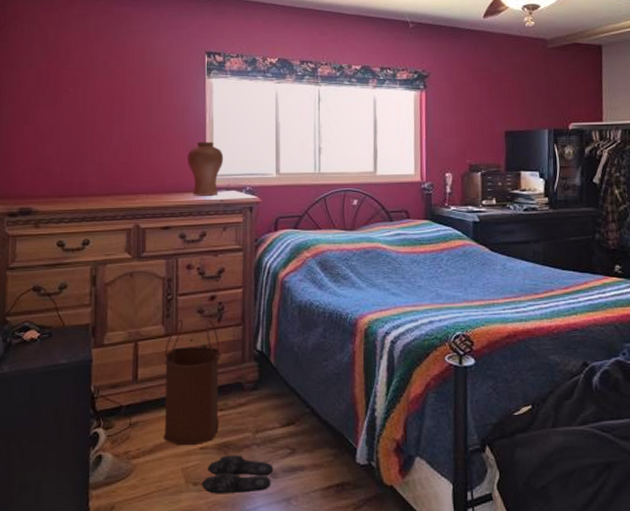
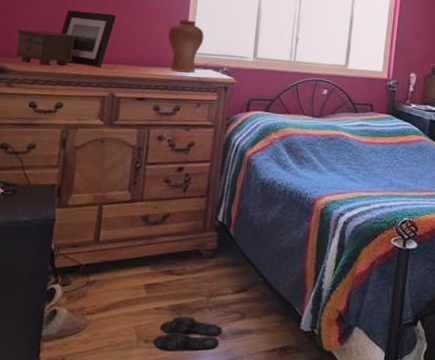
jewelry box: none [39,168,97,202] -> present [15,29,77,66]
picture frame: none [82,144,134,201] -> present [61,10,116,69]
basket: present [163,319,222,446] -> none [119,187,184,306]

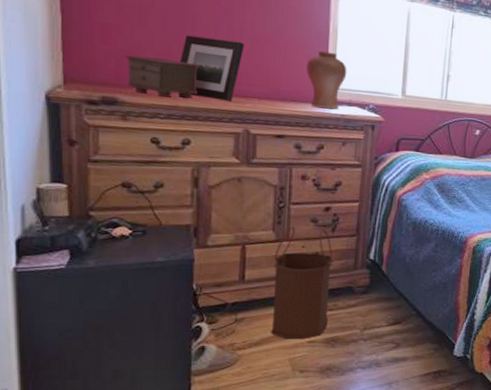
basket: none [119,187,184,306] -> present [271,227,334,340]
slippers: present [153,316,222,352] -> none [309,348,377,380]

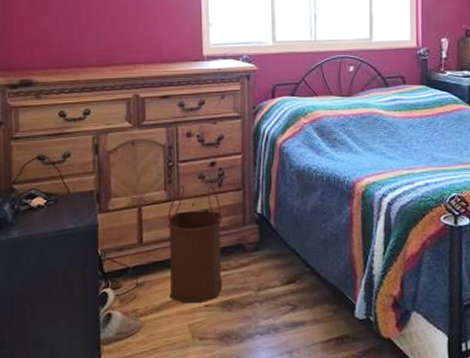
jewelry box: present [125,55,200,98] -> none [37,39,95,74]
picture frame: present [180,35,245,103] -> none [79,14,130,71]
vase: present [305,51,347,110] -> none [183,11,220,65]

